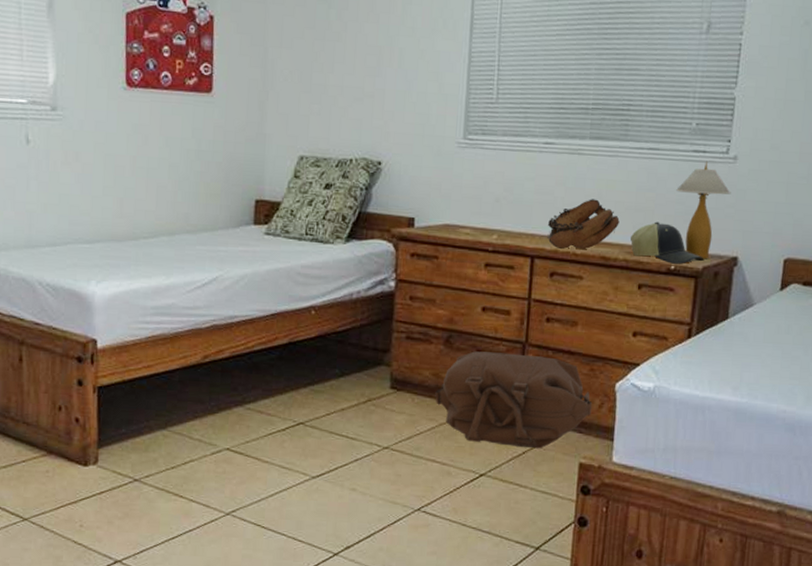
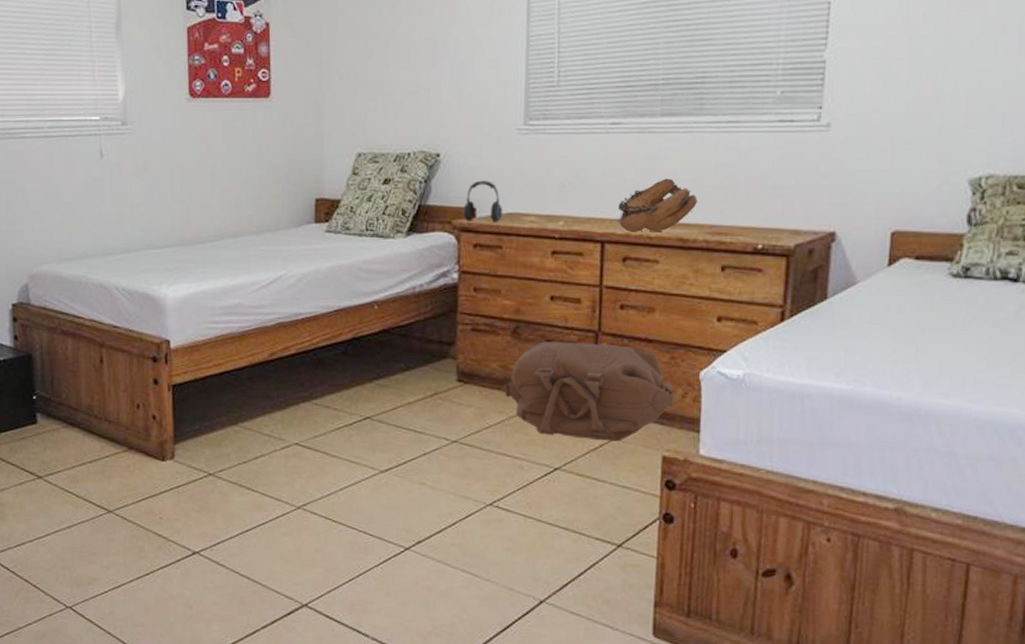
headphones: none [401,190,441,233] -> present [463,180,503,223]
baseball cap: present [629,221,703,265] -> none [709,198,795,244]
table lamp: present [676,160,731,260] -> none [761,130,825,236]

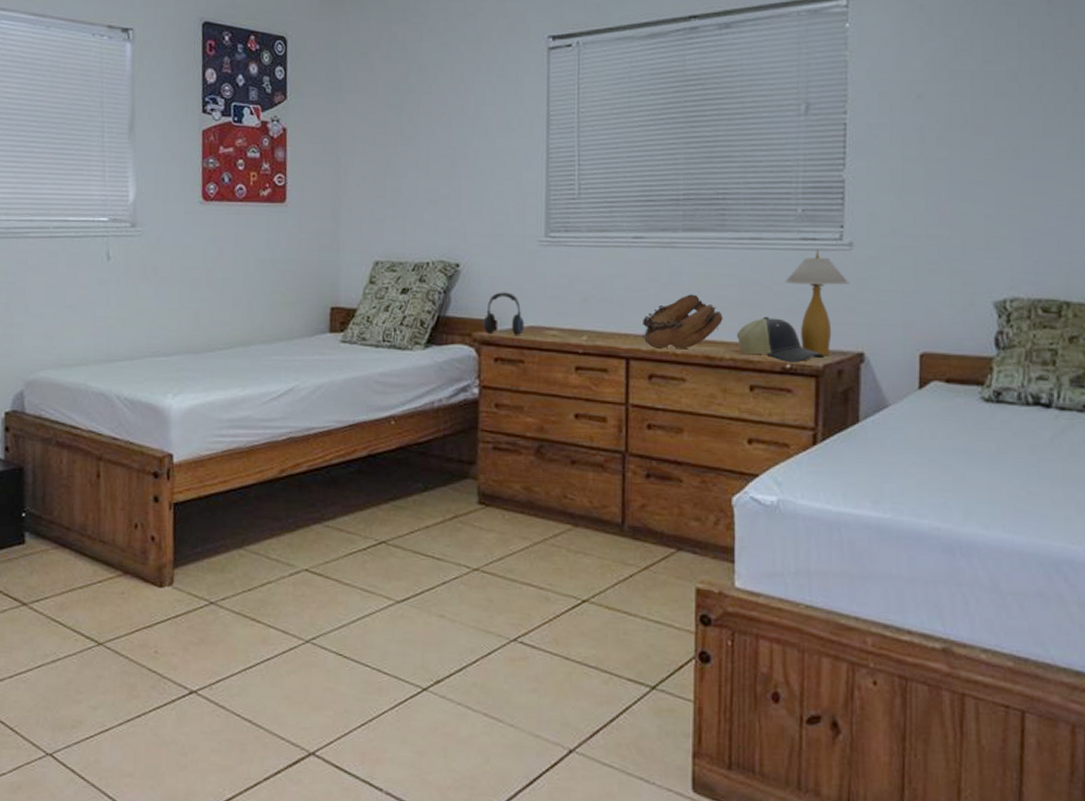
duffel bag: present [504,341,675,442] -> none [527,462,707,572]
baseball cap: none [709,198,795,244] -> present [736,316,823,364]
table lamp: none [761,130,825,236] -> present [785,248,849,356]

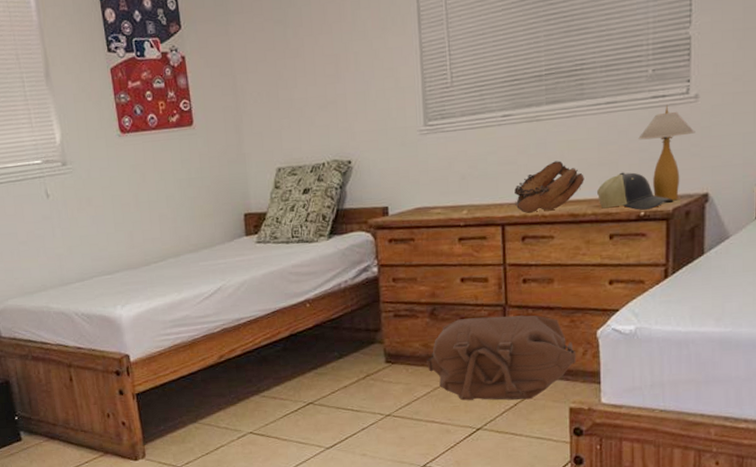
headphones: present [483,292,525,336] -> none [376,180,413,220]
duffel bag: none [527,462,707,572] -> present [426,315,577,401]

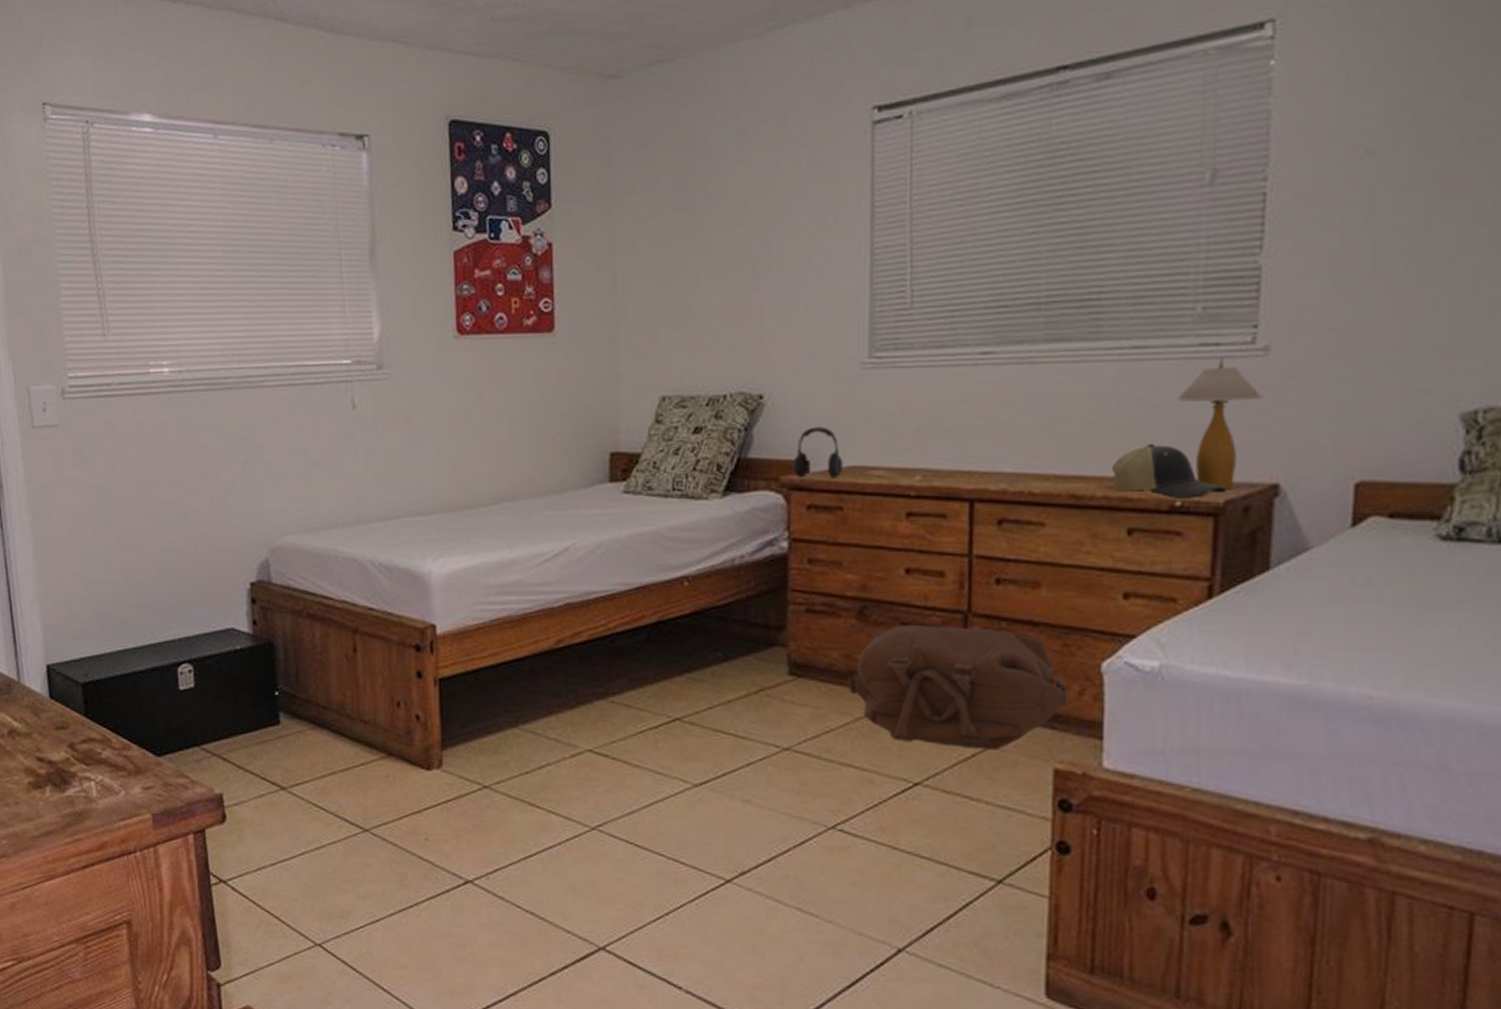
headphones: none [376,180,413,220] -> present [793,427,844,479]
baseball glove: present [514,161,584,214] -> none [991,420,1094,489]

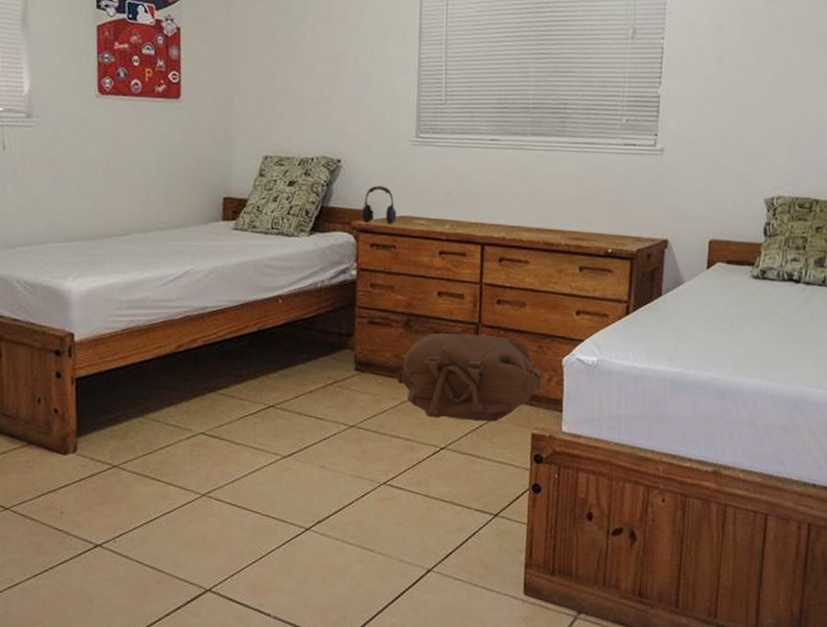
baseball cap: present [1111,443,1225,500] -> none [570,209,637,249]
table lamp: present [1177,356,1263,490] -> none [610,153,660,243]

